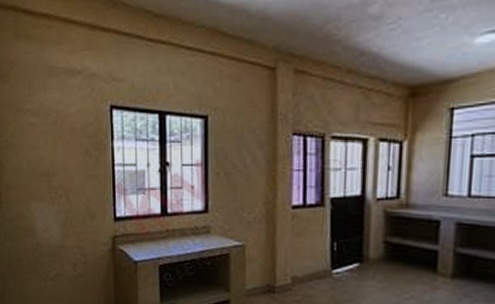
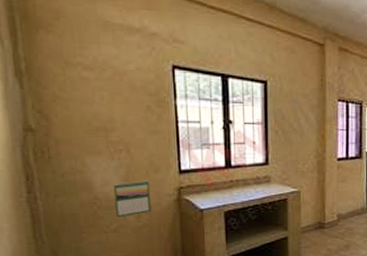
calendar: none [53,227,87,266] -> present [114,180,151,218]

